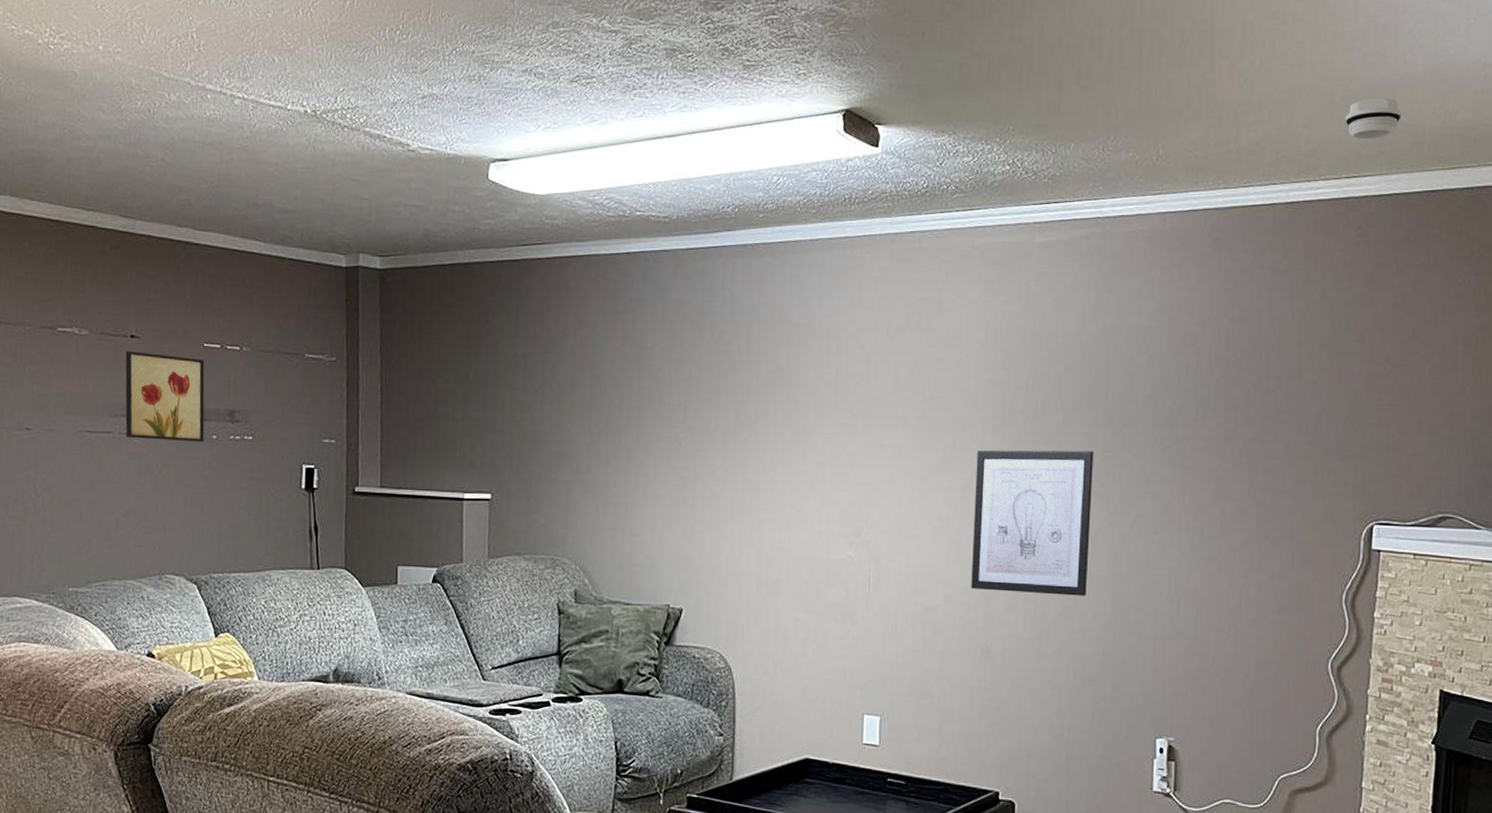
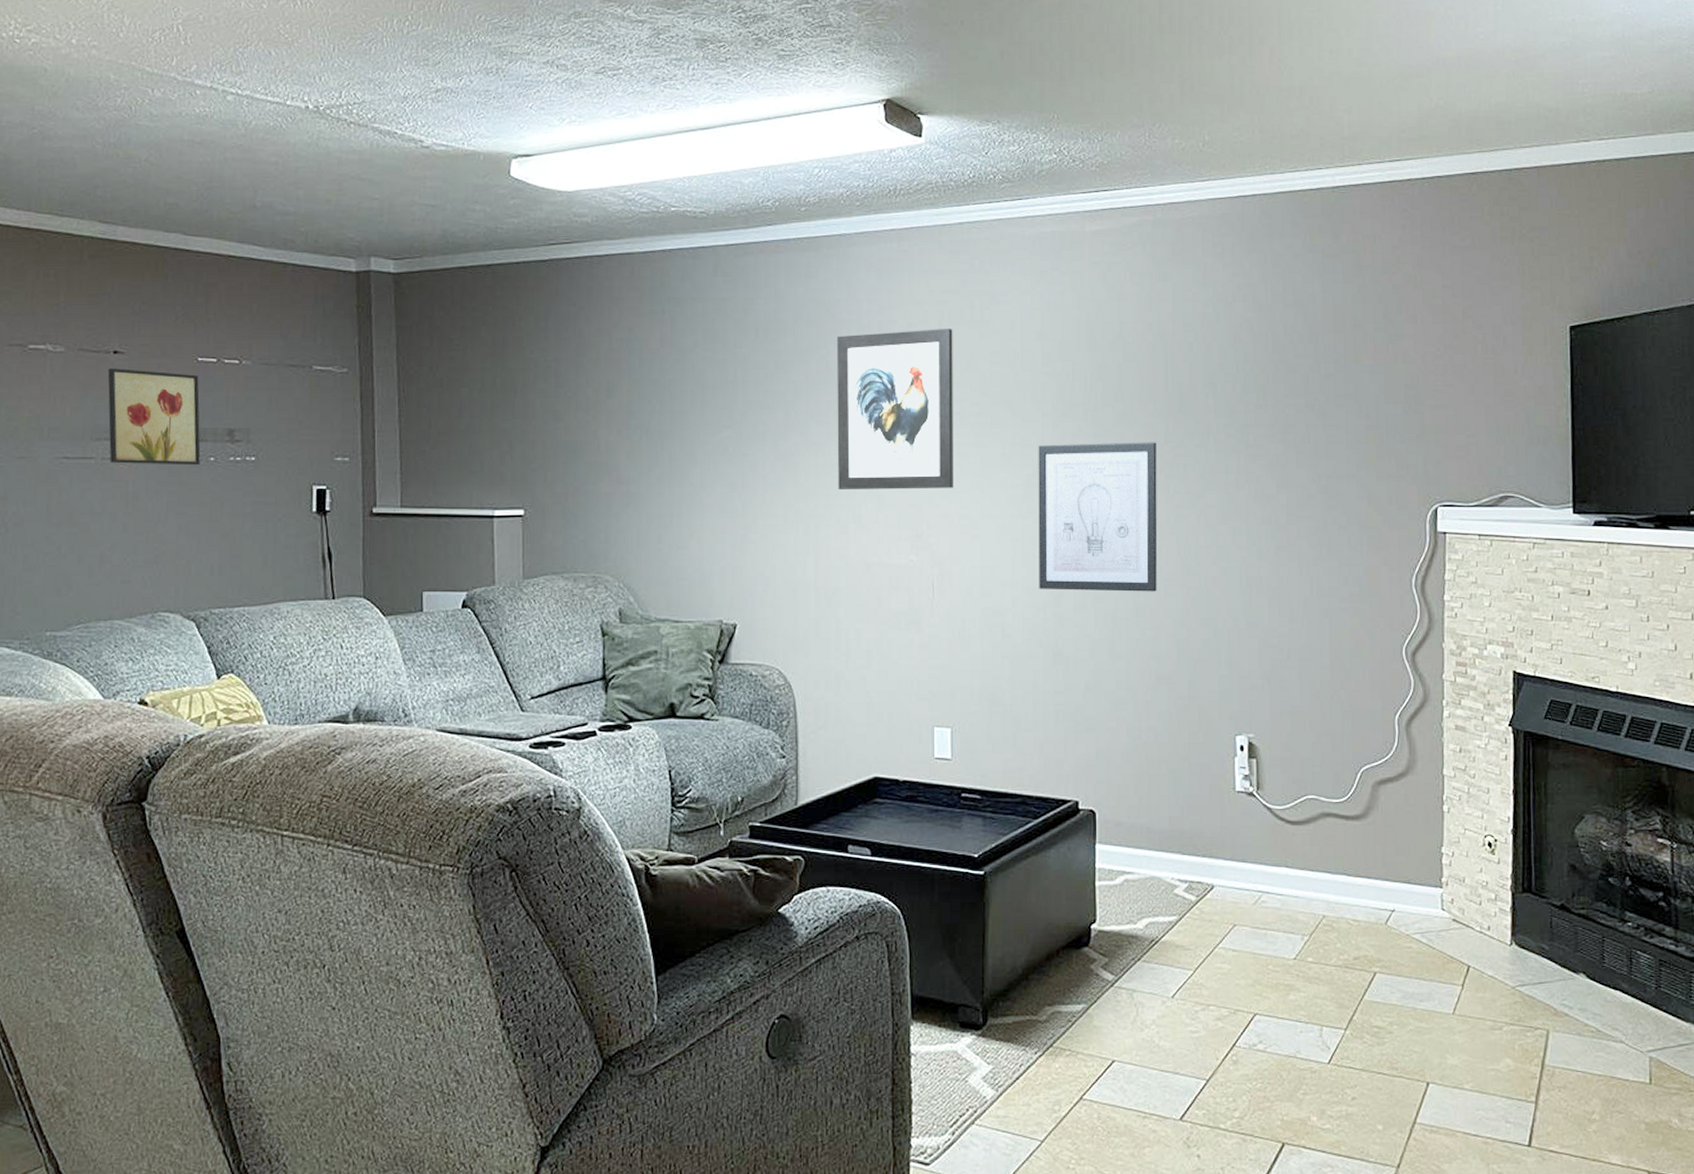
wall art: none [783,334,900,489] -> present [837,328,953,491]
smoke detector: present [1345,98,1402,140] -> none [1384,83,1438,124]

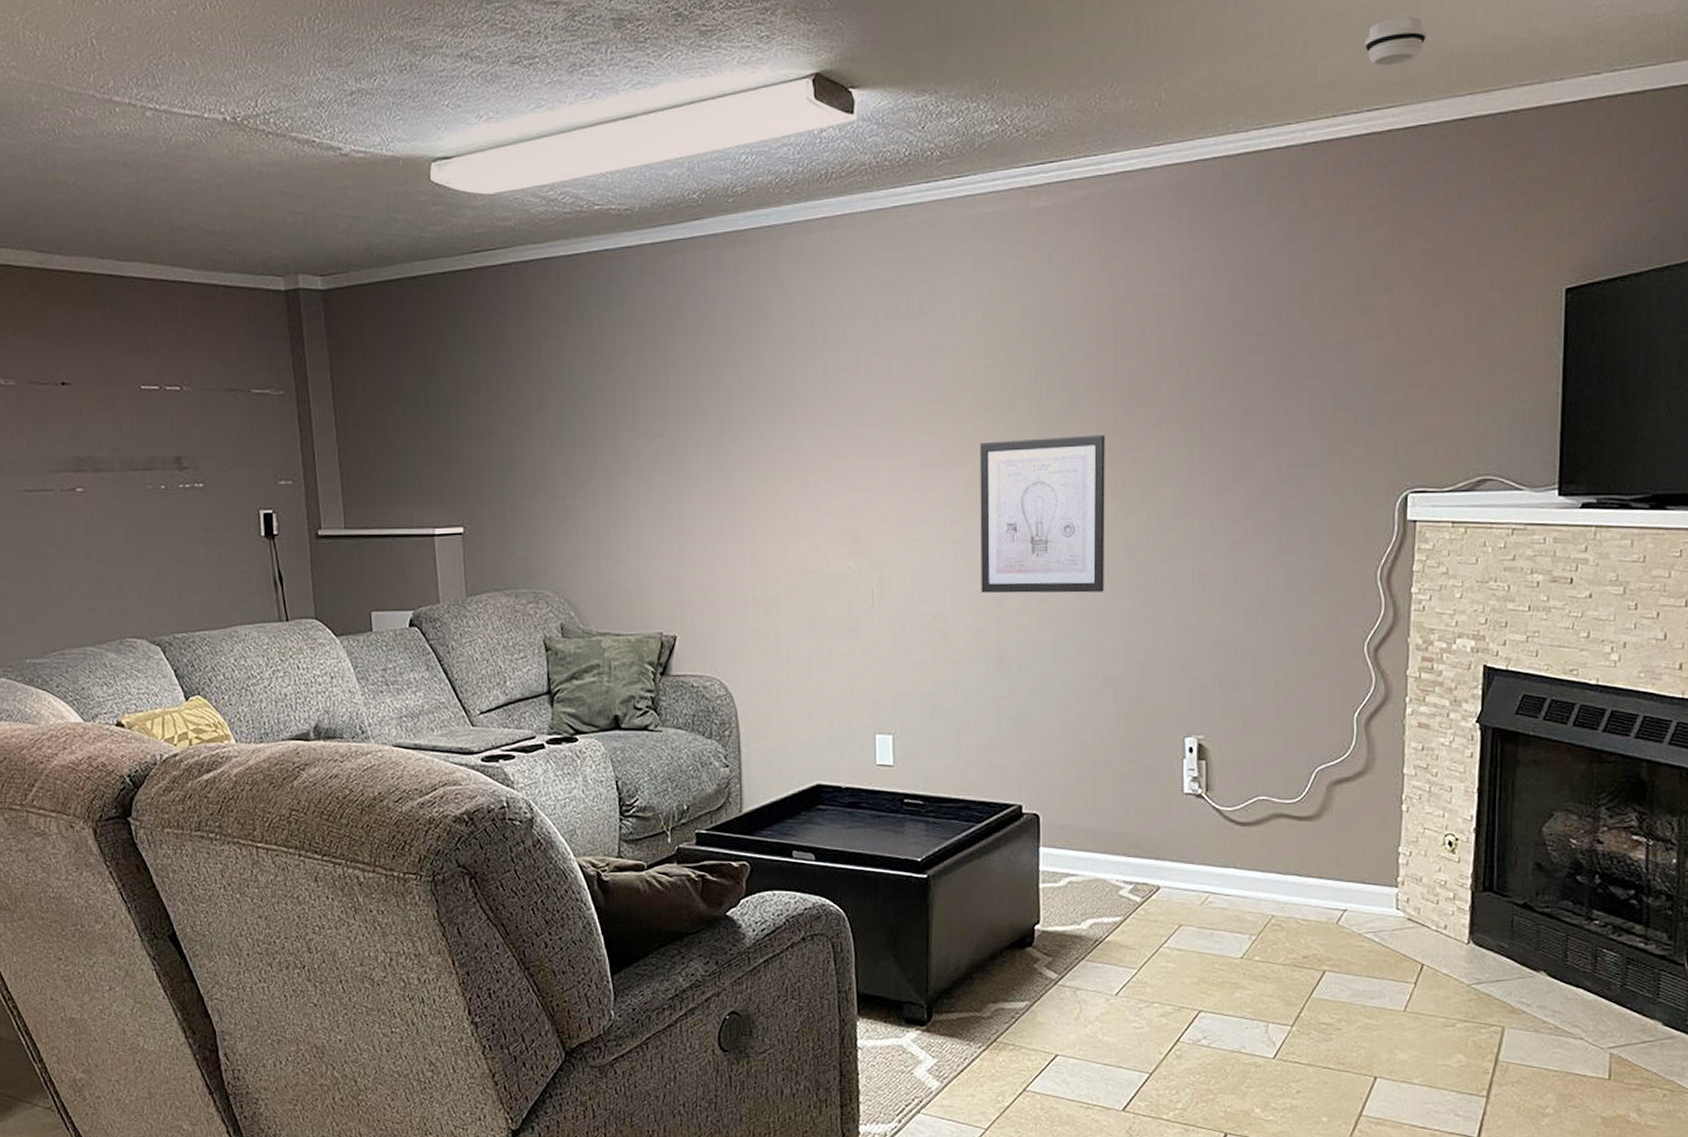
wall art: present [107,368,201,466] -> none [57,400,152,495]
wall art: present [837,328,953,491] -> none [770,321,892,497]
smoke detector: none [1384,83,1438,124] -> present [1364,16,1427,67]

